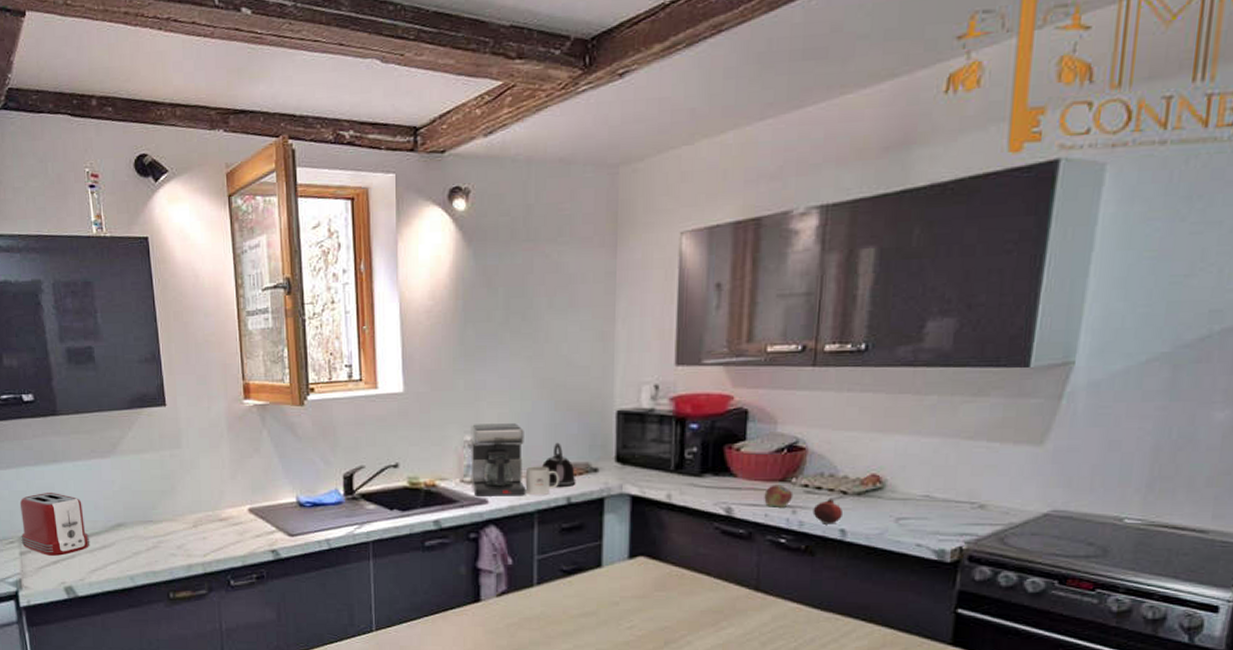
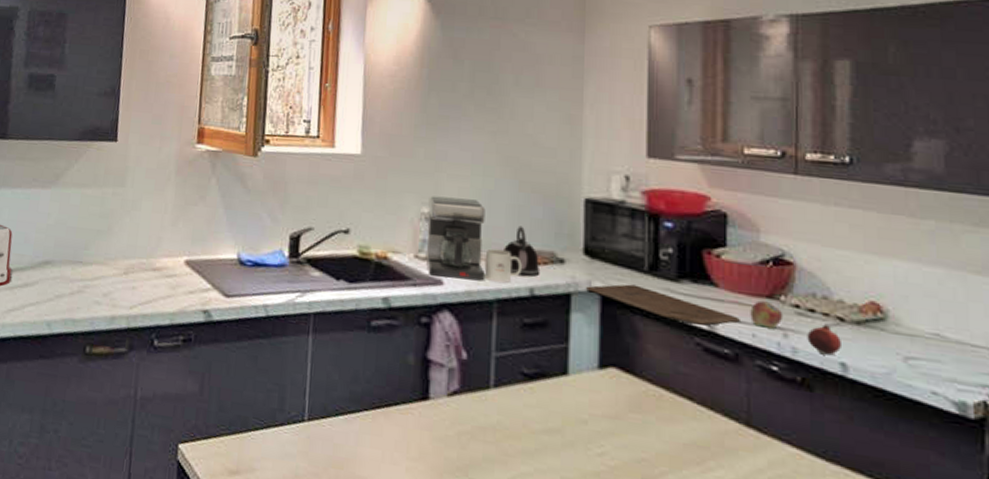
cutting board: none [617,483,755,511] -> present [585,284,740,326]

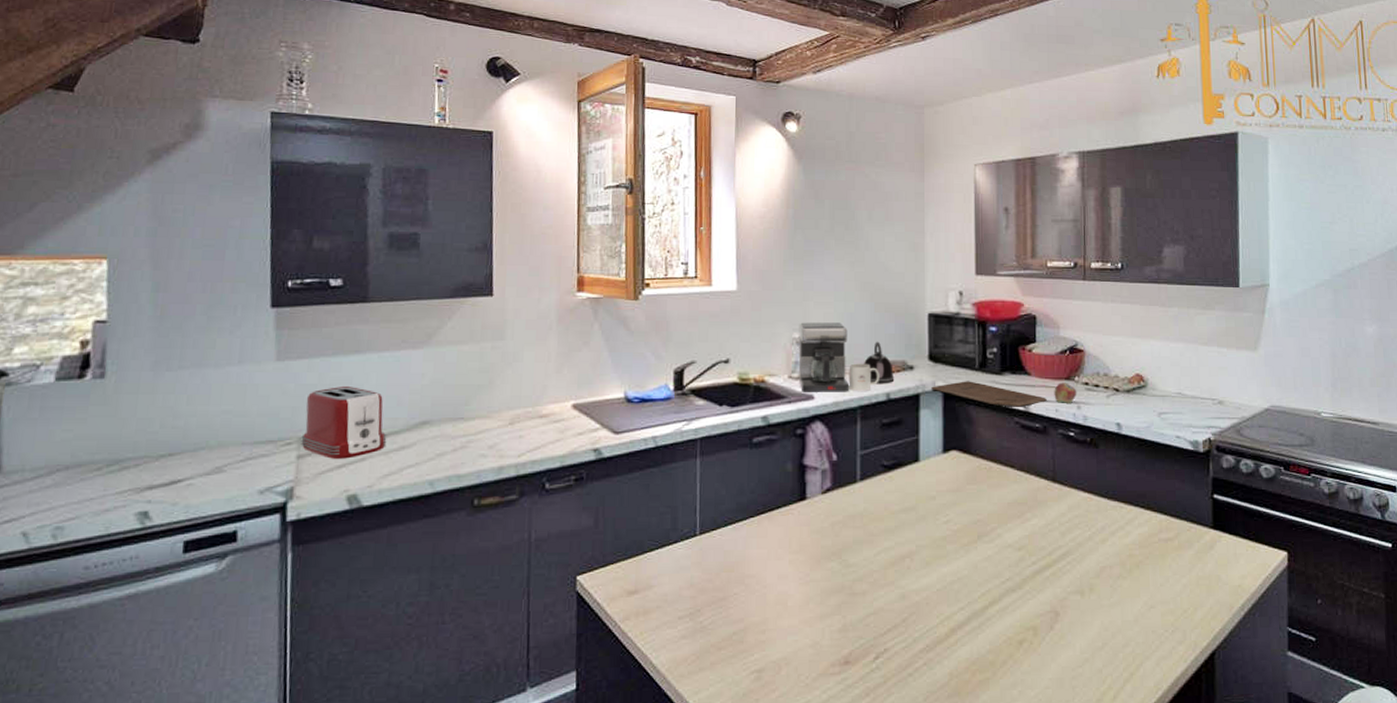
fruit: present [807,323,841,356] -> none [1093,394,1117,419]

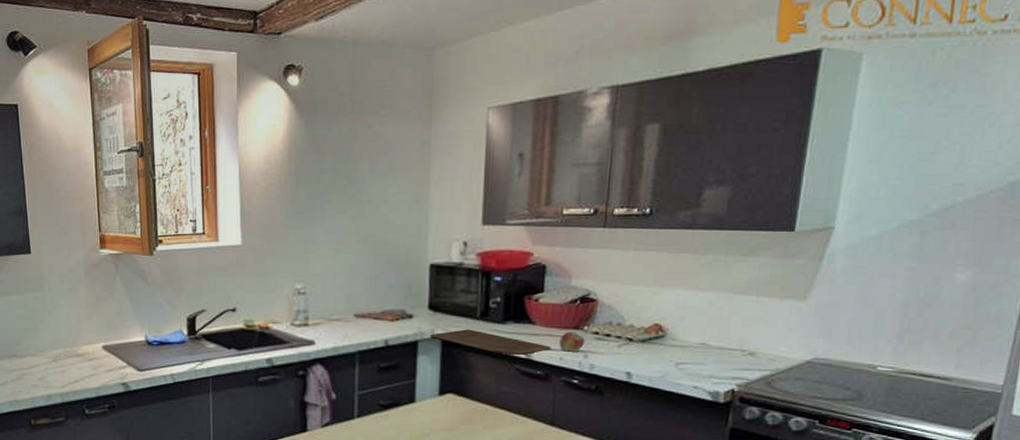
coffee maker: present [798,322,850,392] -> none [300,274,349,339]
mug: present [849,363,879,392] -> none [348,312,378,339]
kettle: present [864,341,895,384] -> none [363,291,393,332]

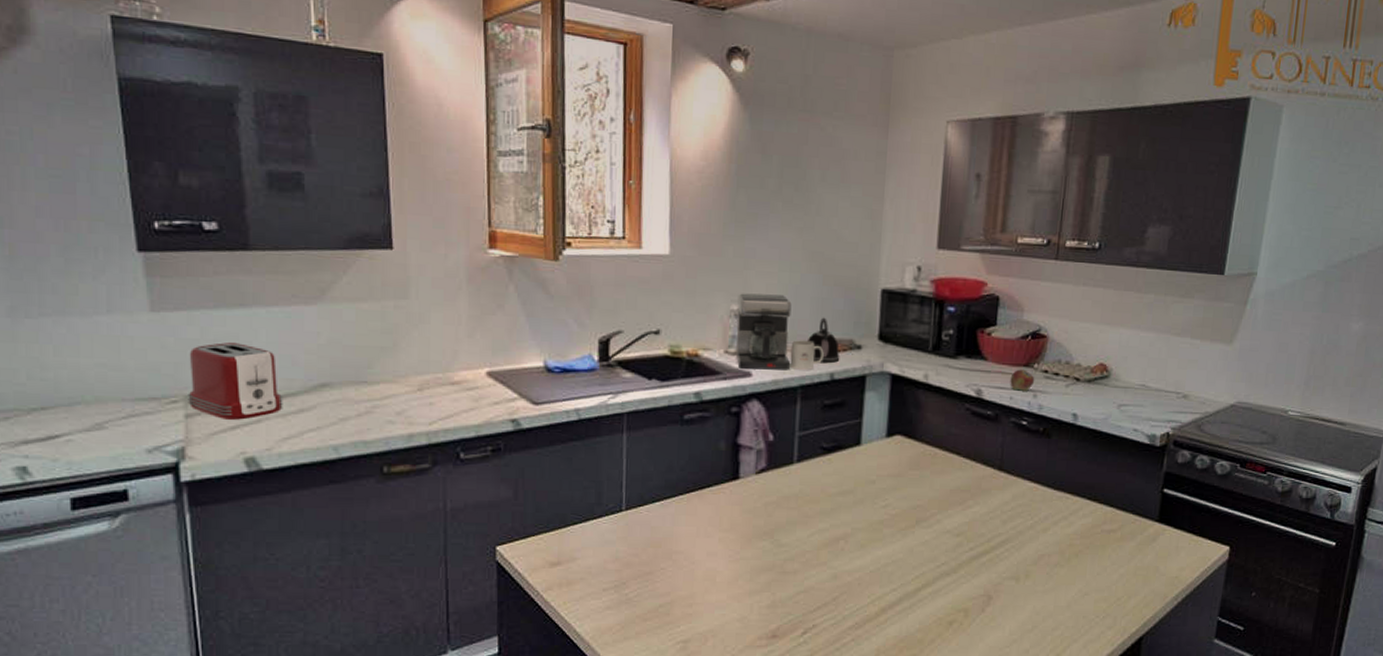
coffee maker: none [300,274,349,339] -> present [735,293,792,370]
mug: none [348,312,378,339] -> present [790,340,824,371]
kettle: none [363,291,393,332] -> present [808,317,840,364]
cutting board: present [429,329,551,355] -> none [878,363,1002,393]

